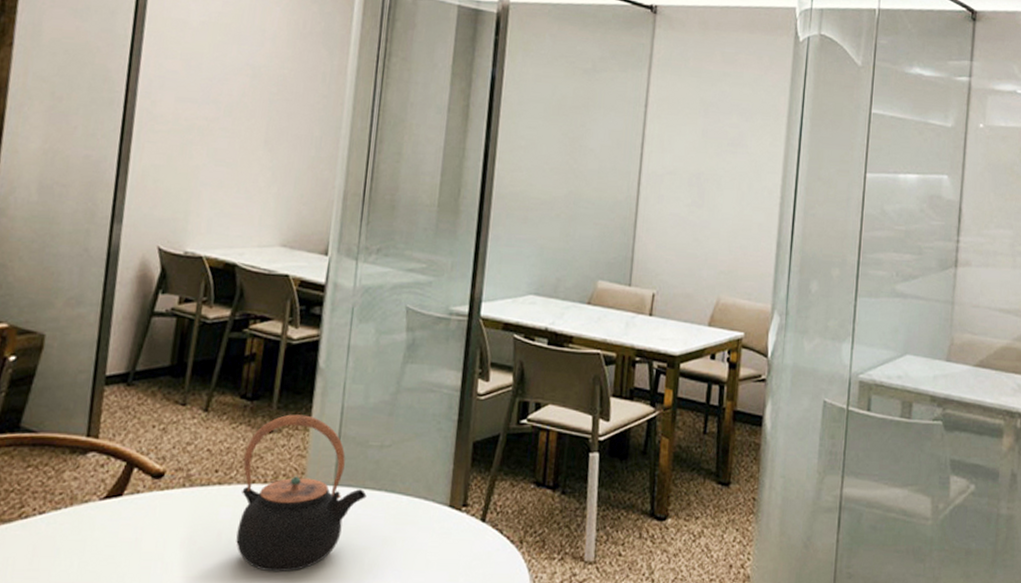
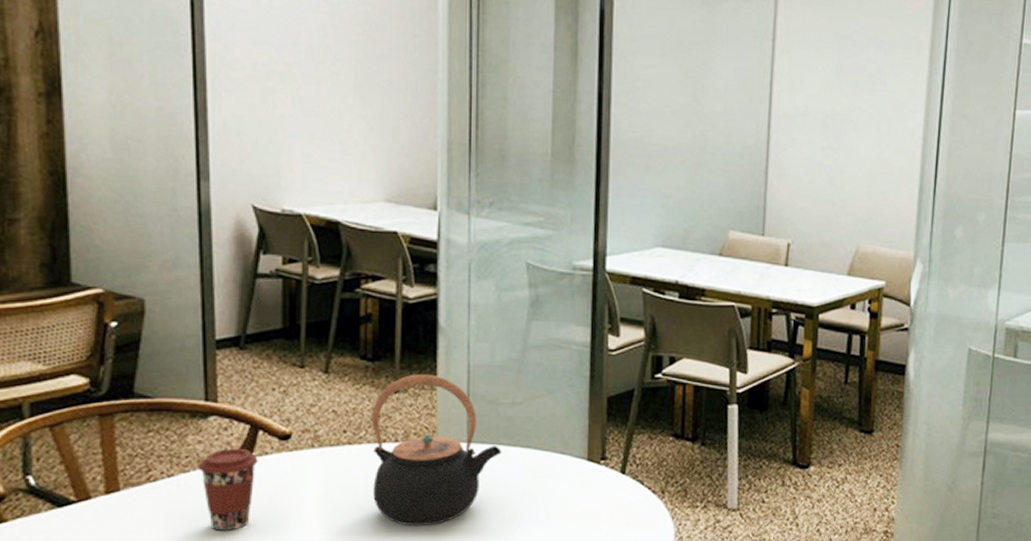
coffee cup: none [70,485,129,572] -> present [198,448,258,530]

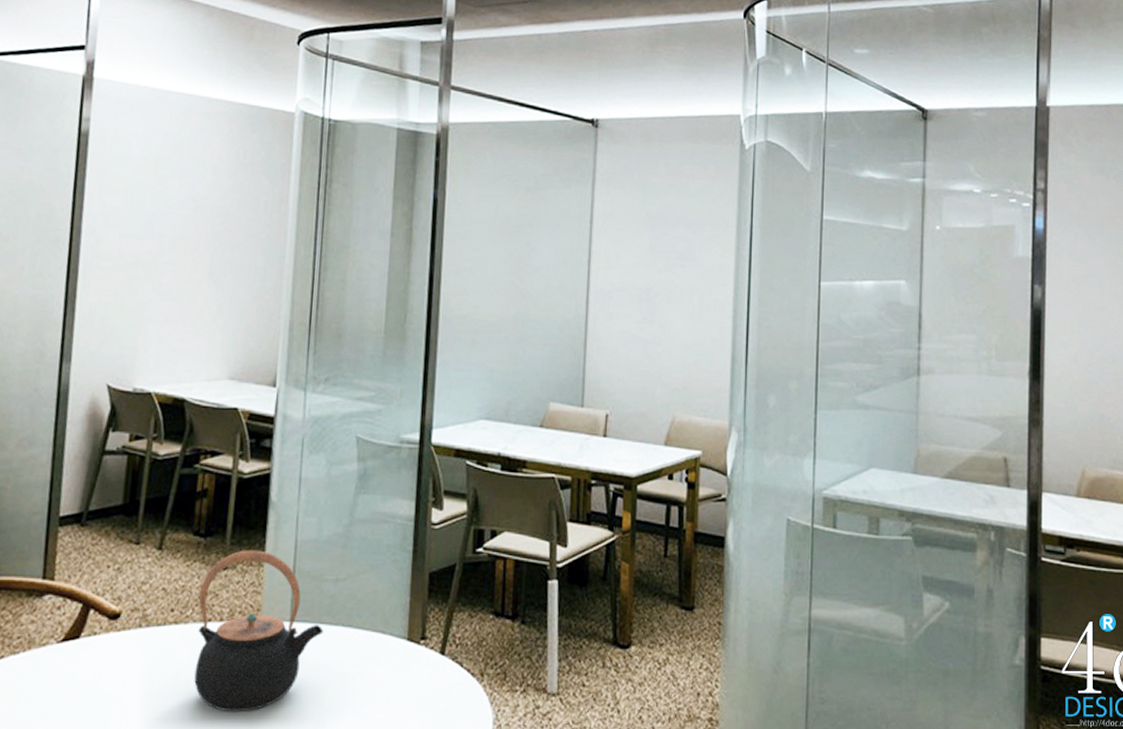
coffee cup: present [198,448,258,530] -> none [28,628,87,717]

